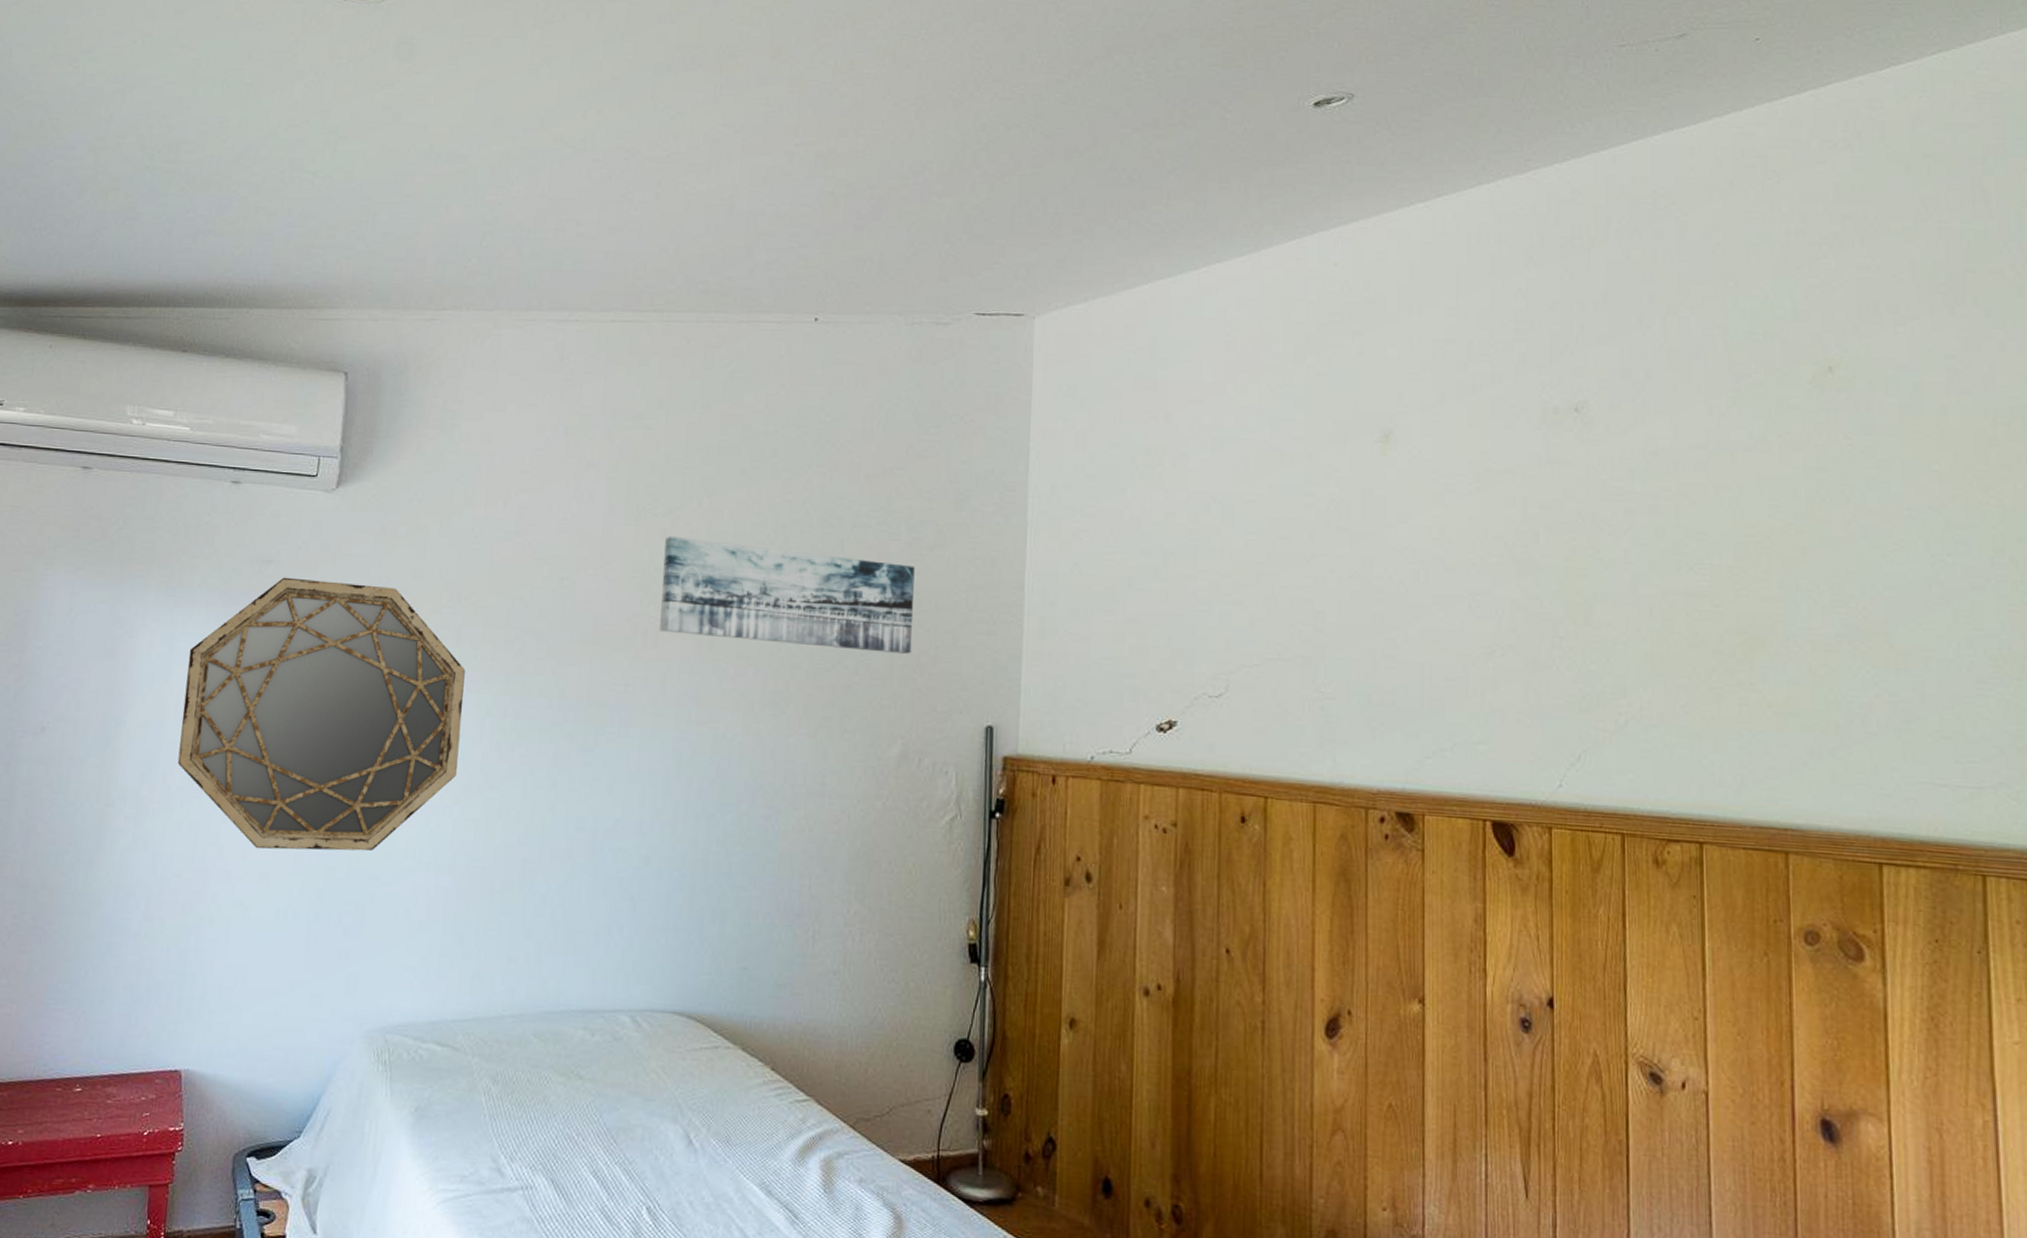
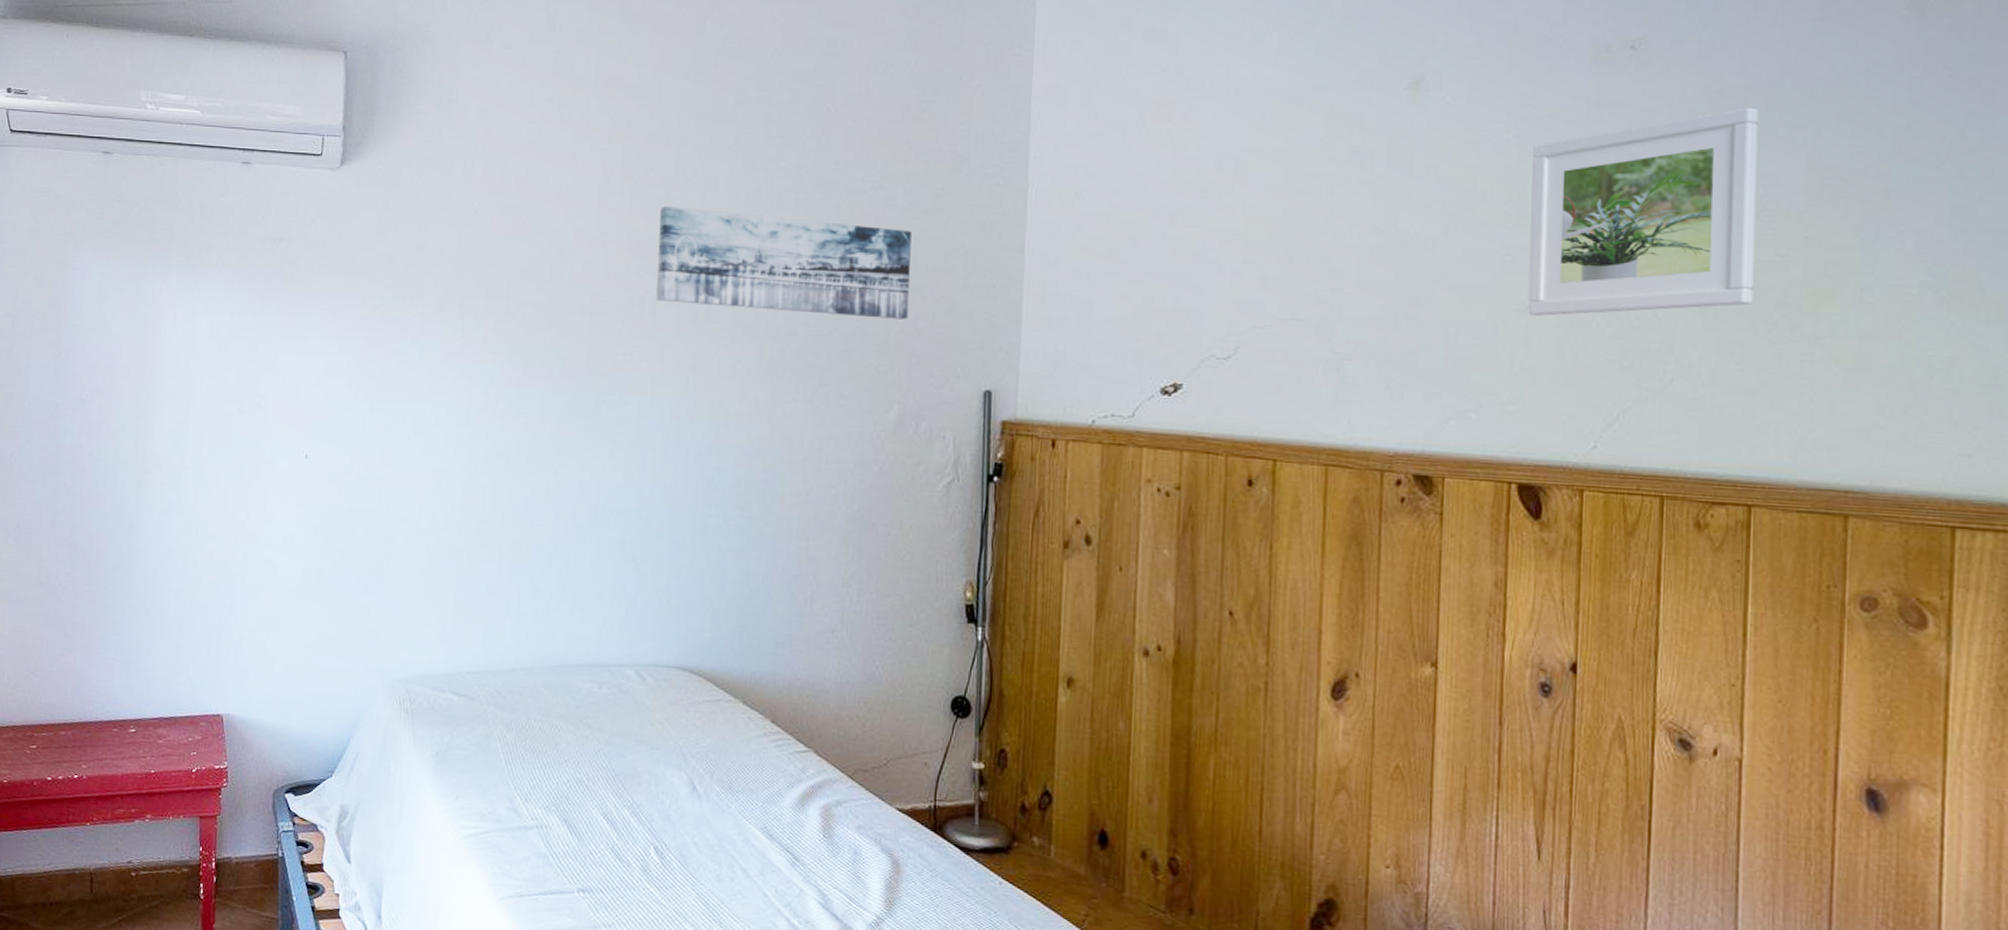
home mirror: present [177,577,465,851] -> none [205,254,469,515]
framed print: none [1493,468,1693,659] -> present [1527,107,1758,316]

